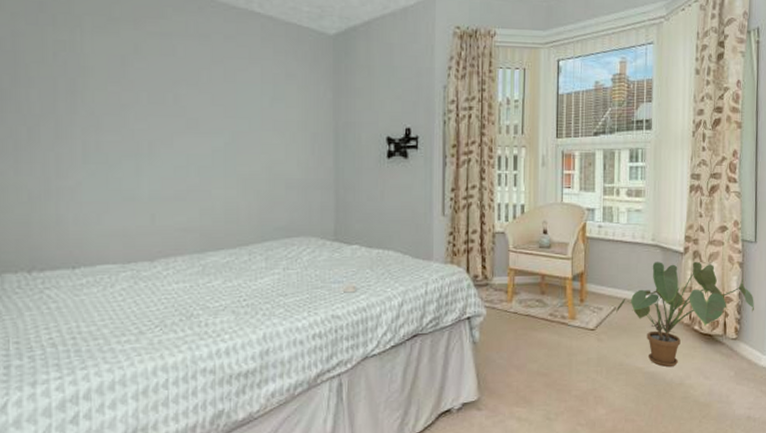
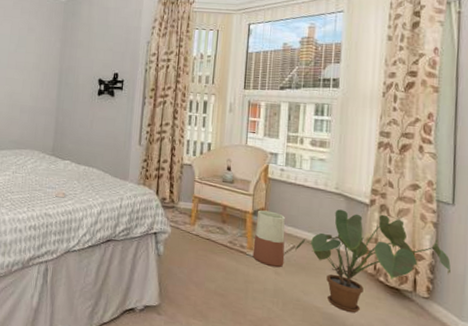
vase: none [574,273,606,334] -> present [252,210,286,268]

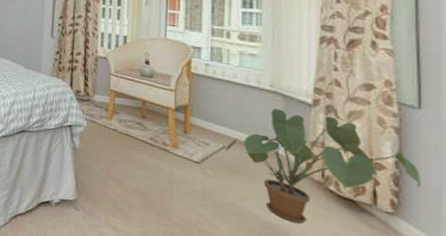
vase: present [252,210,286,268] -> none [177,106,214,168]

